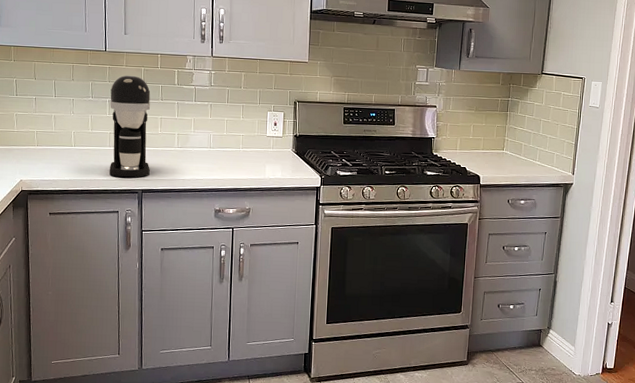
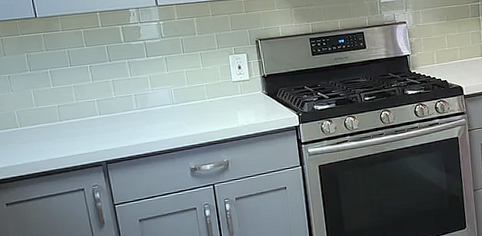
coffee maker: present [109,75,151,178] -> none [49,39,112,152]

